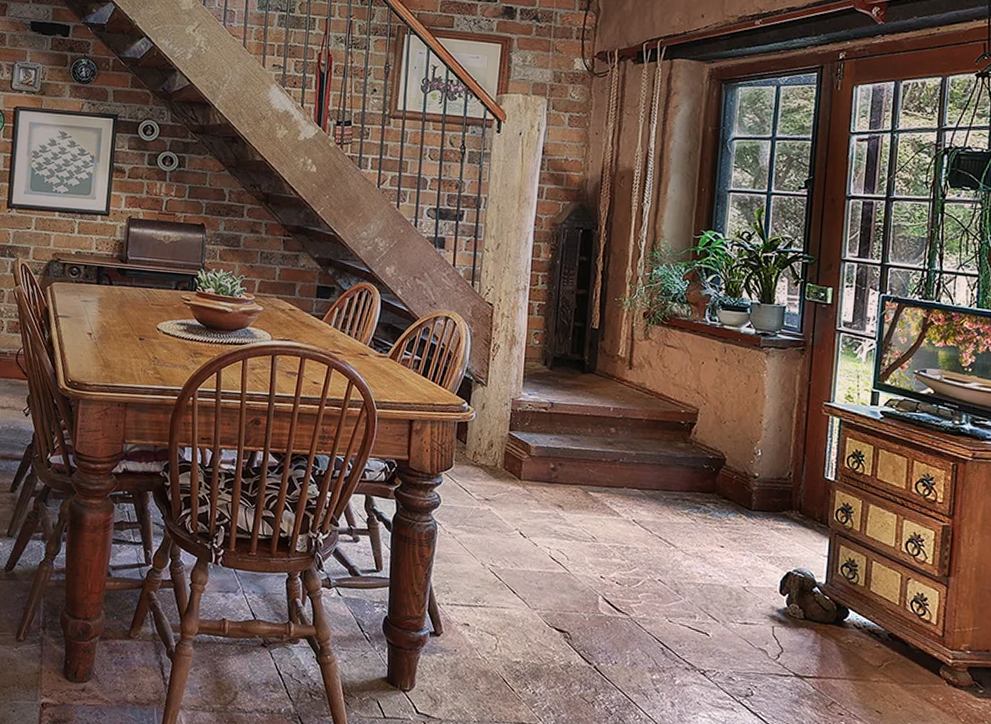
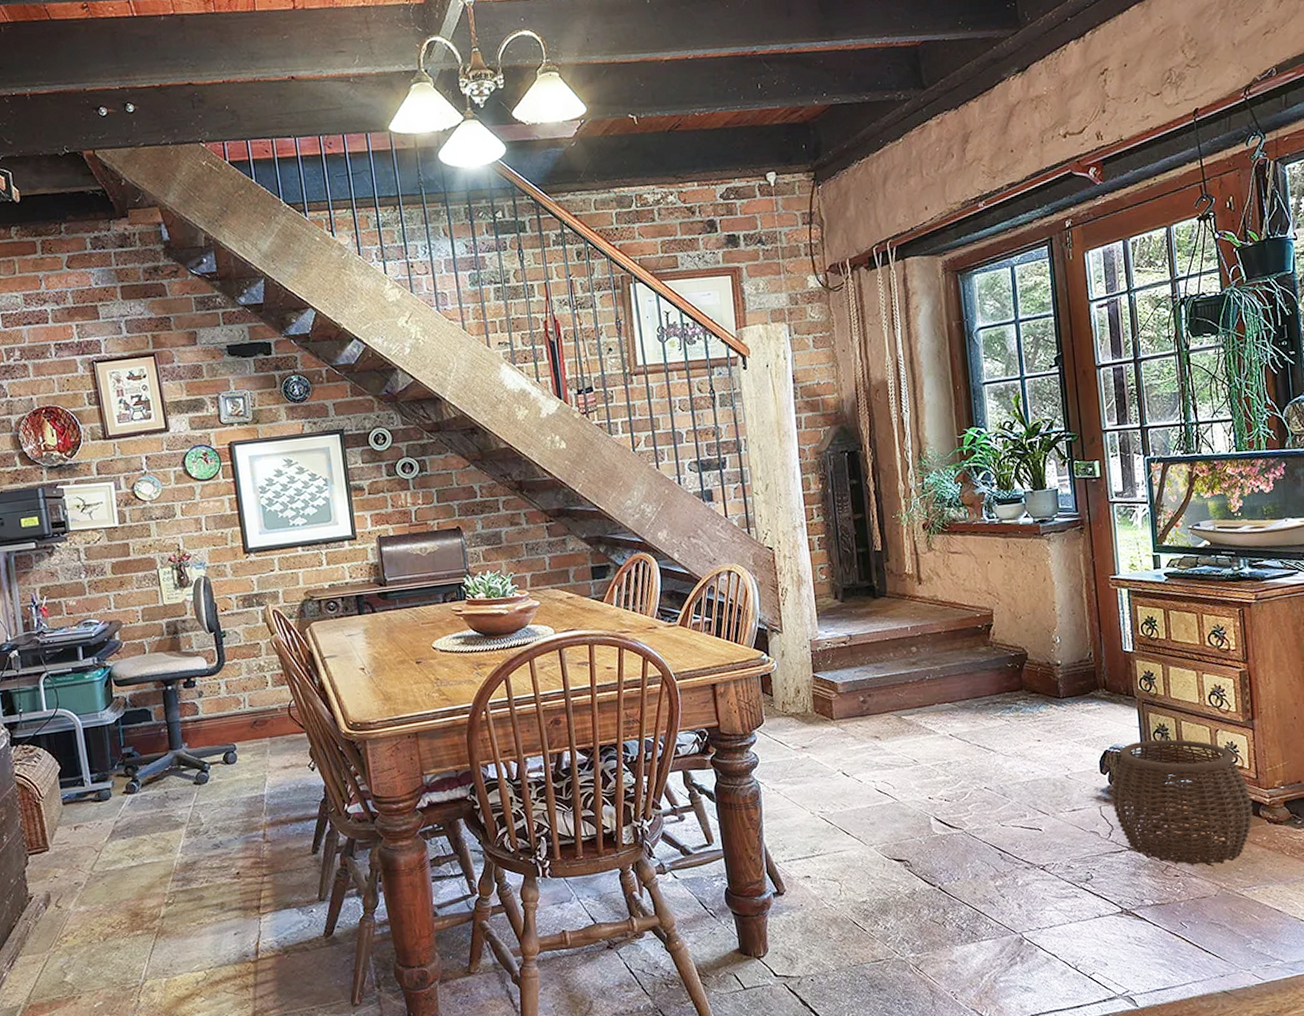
woven basket: none [786,571,934,714] -> present [1111,739,1253,866]

